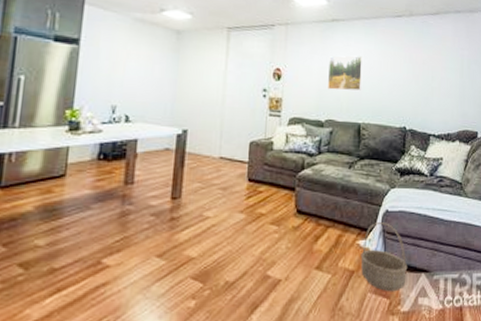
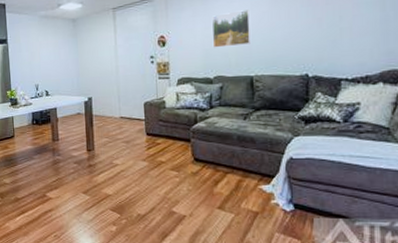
basket: present [360,223,408,292] -> none [264,169,321,234]

